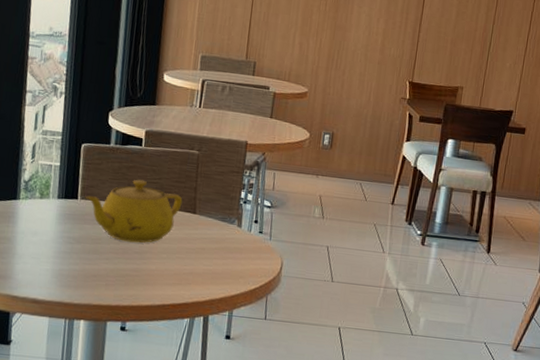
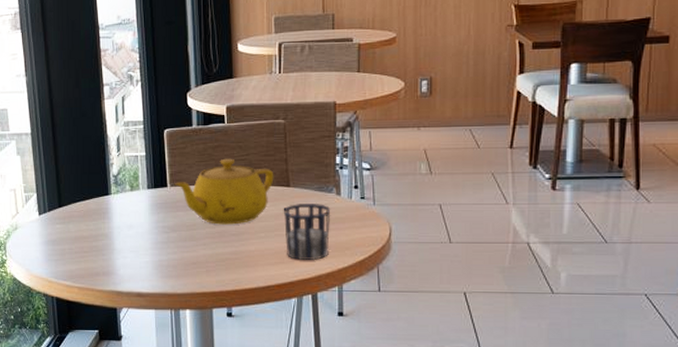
cup: none [185,230,231,285] -> present [283,202,331,260]

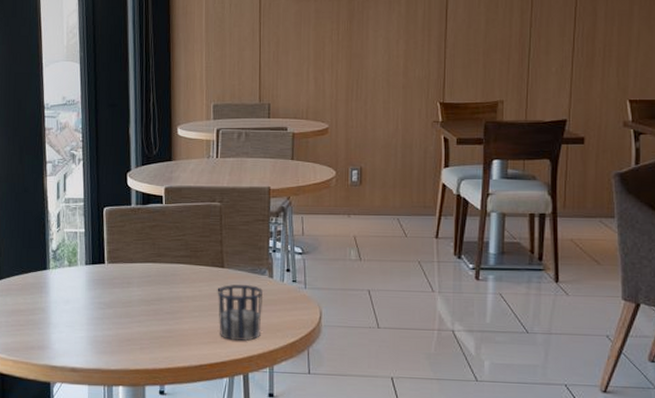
teapot: present [174,158,274,225] -> none [111,238,209,303]

